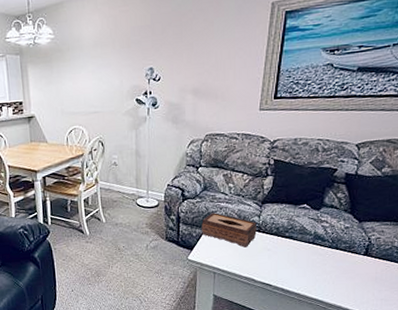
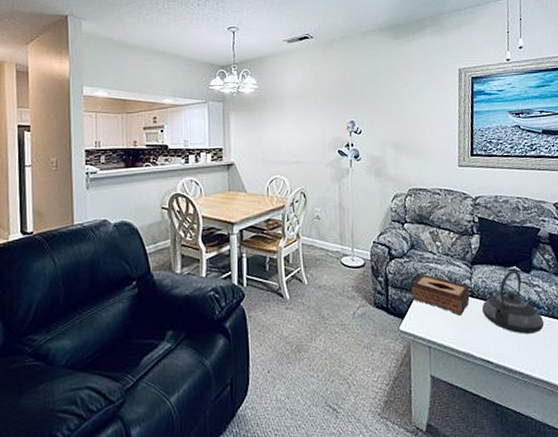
teapot: none [268,208,327,263] -> present [482,270,545,334]

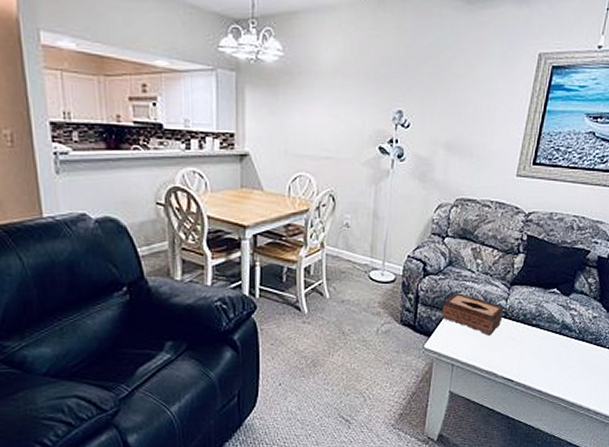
teapot: present [482,270,545,334] -> none [513,293,573,355]

